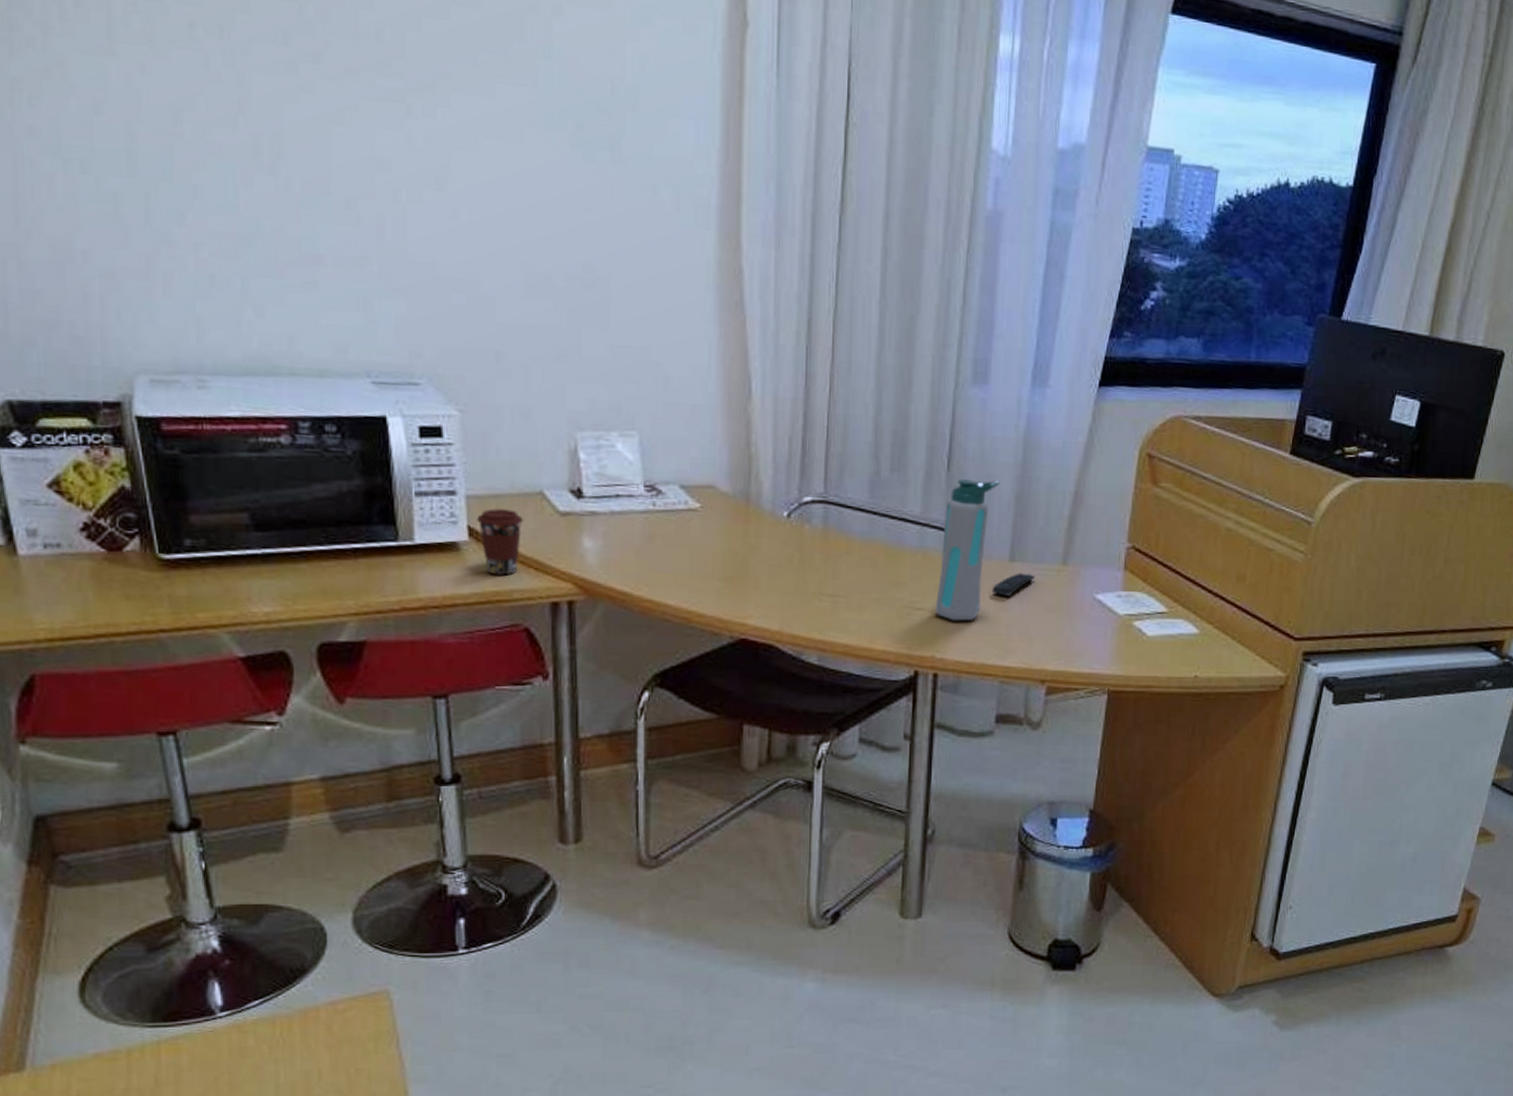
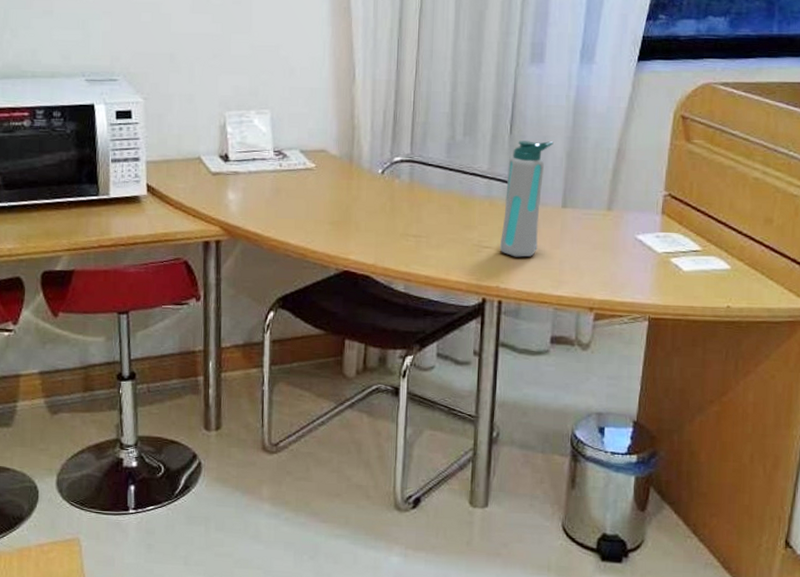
coffee cup: present [477,508,523,576] -> none [153,171,186,221]
remote control: present [991,573,1036,596] -> none [547,217,585,237]

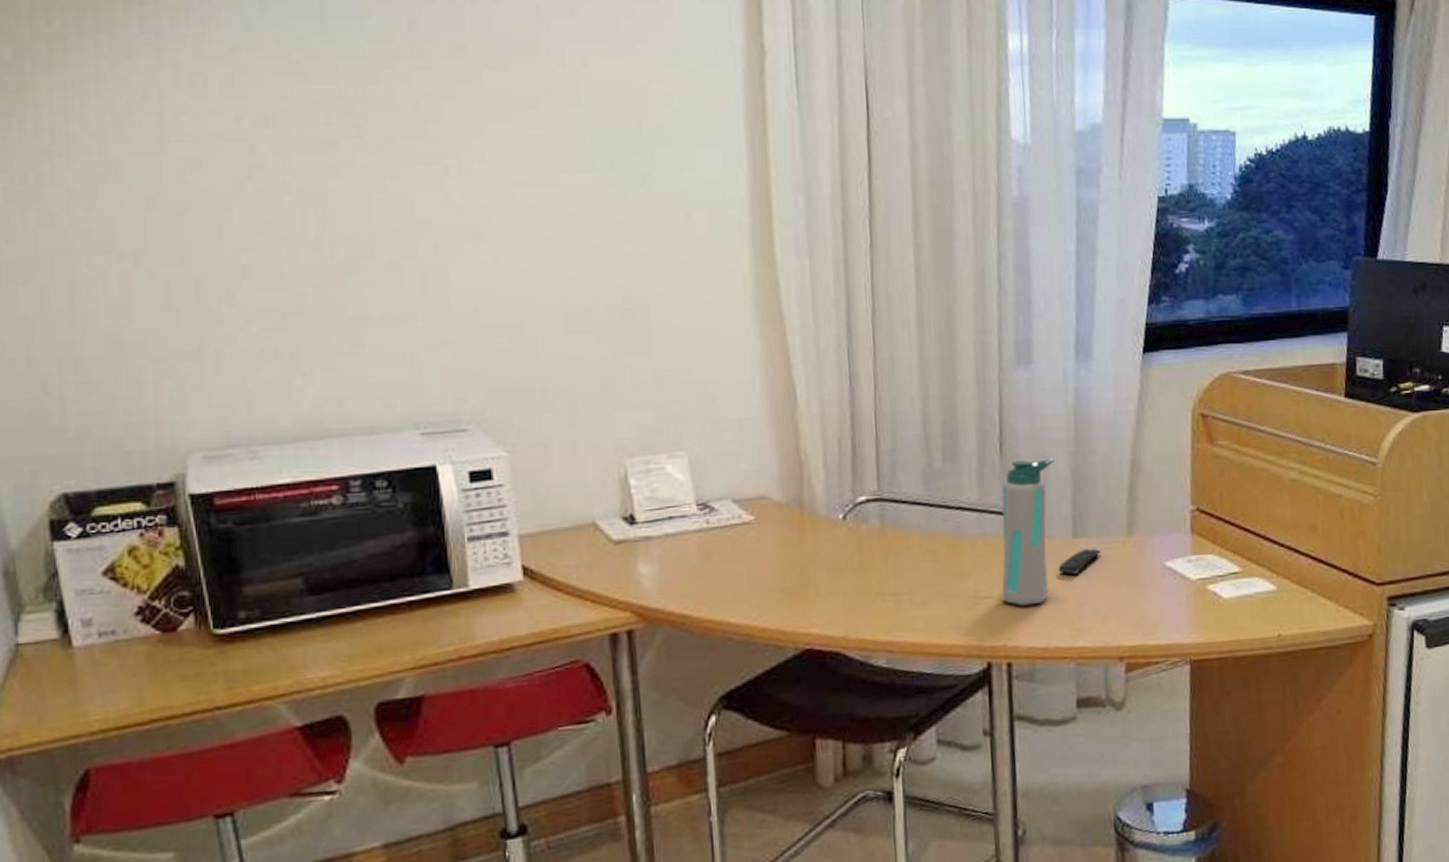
remote control: none [547,217,585,237] -> present [1058,548,1102,574]

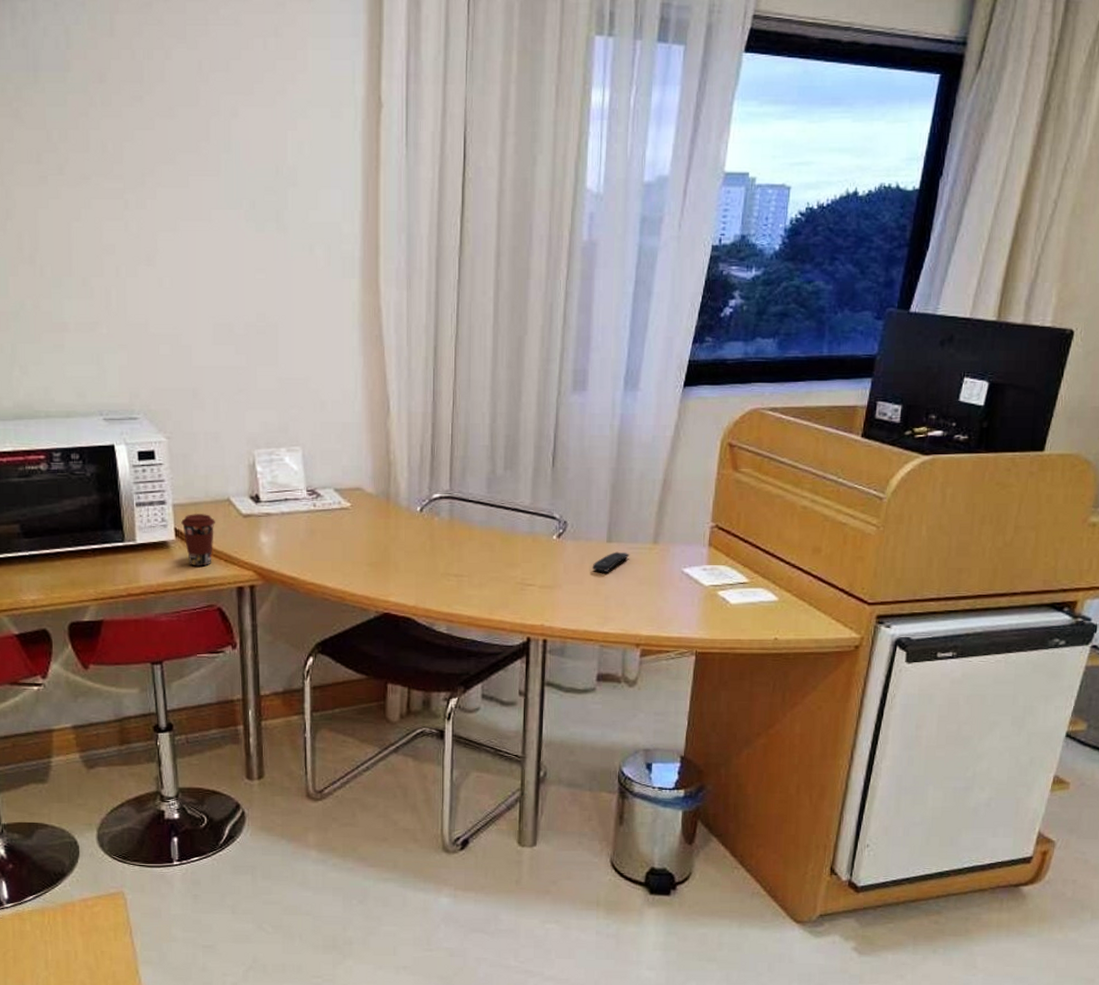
coffee cup: none [531,544,577,613] -> present [181,514,215,566]
water bottle: present [1001,458,1055,606] -> none [543,473,598,594]

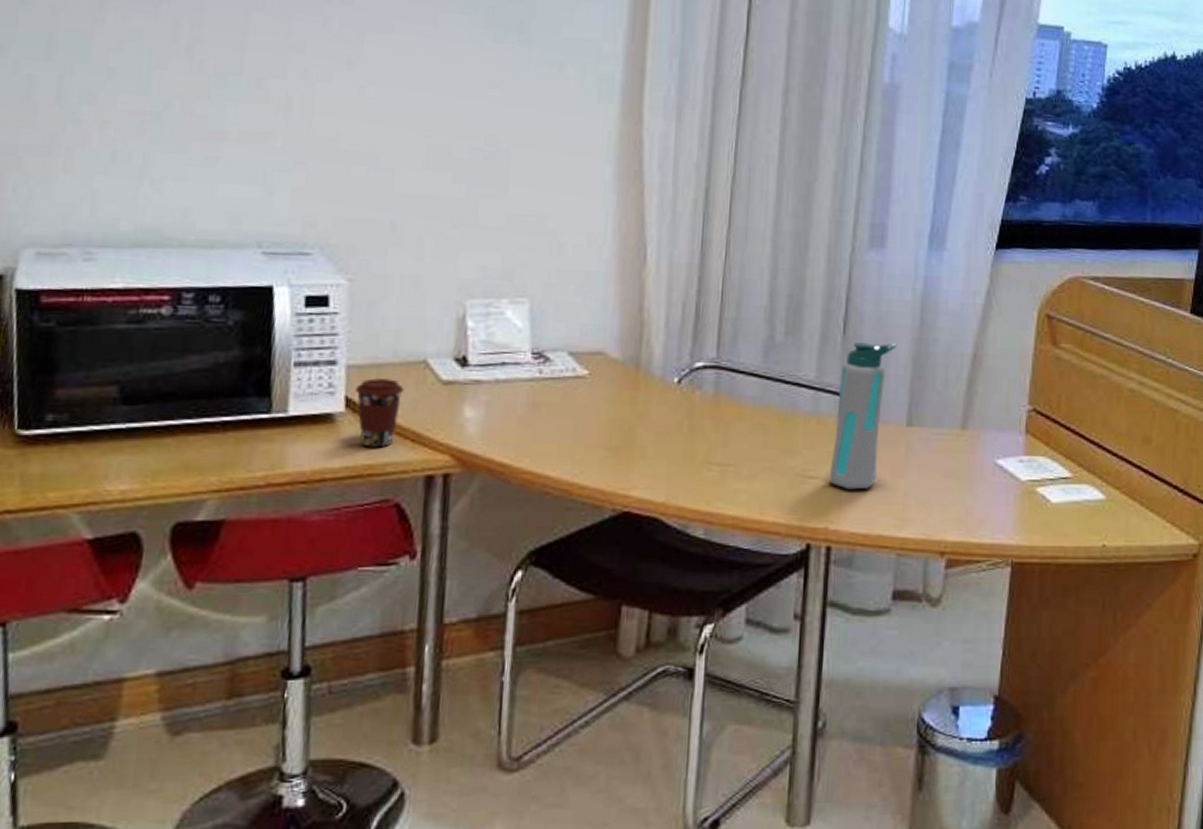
water bottle: none [543,473,598,594] -> present [828,342,897,490]
remote control: present [592,551,630,572] -> none [888,438,934,463]

